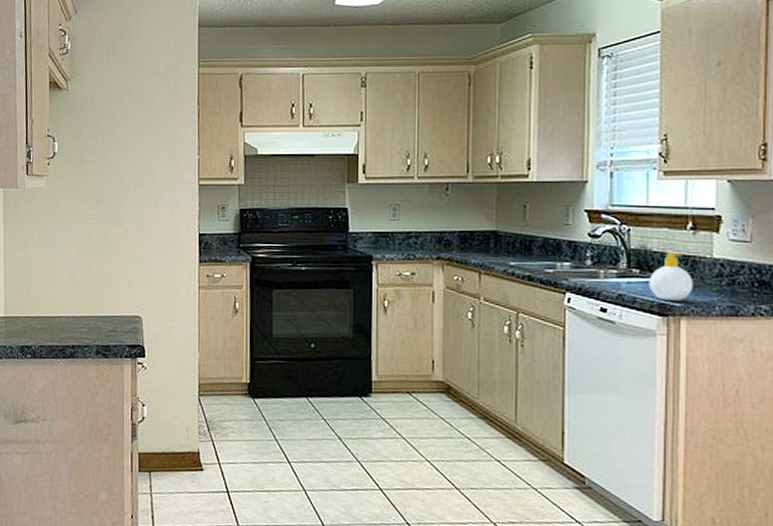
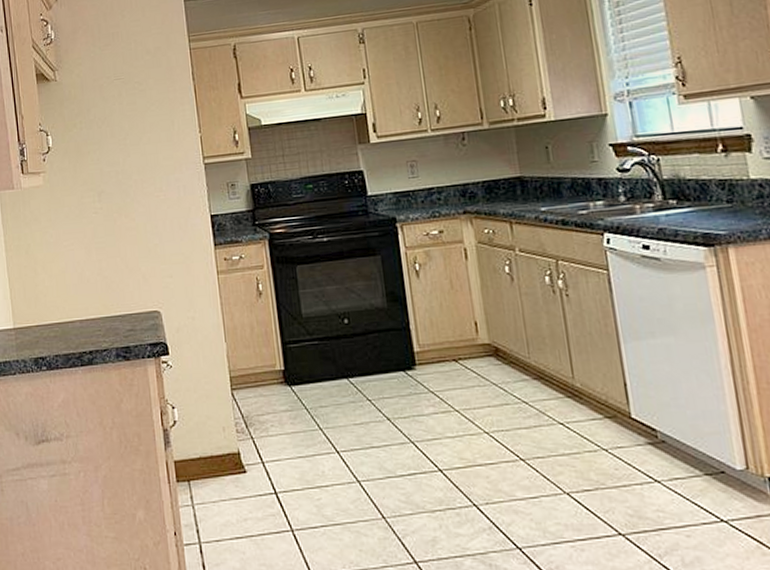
soap bottle: present [649,253,694,301] -> none [688,178,736,230]

